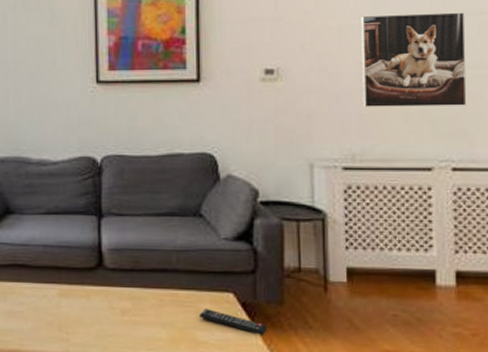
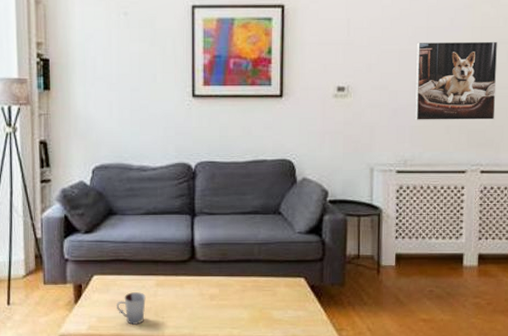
cup: none [15,302,48,341] -> present [117,292,146,326]
remote control: present [198,309,266,335] -> none [275,292,330,312]

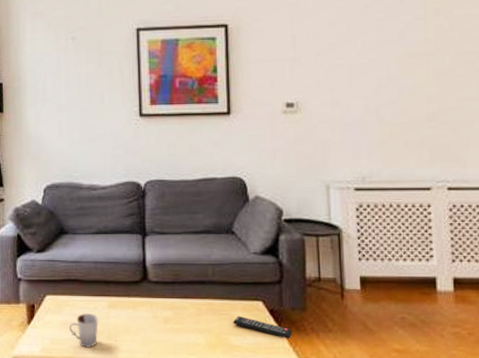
remote control: none [275,292,330,312] -> present [232,316,292,339]
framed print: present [415,41,498,120] -> none [367,52,459,135]

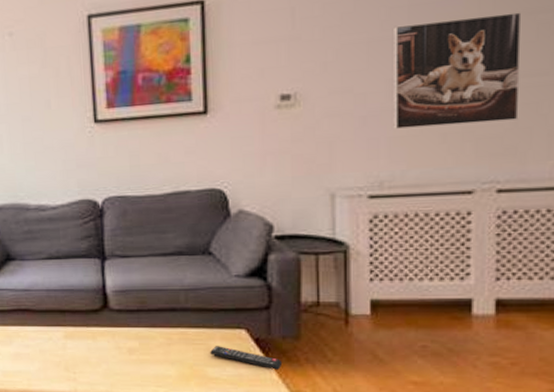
cup: present [69,314,99,349] -> none [22,345,54,381]
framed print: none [367,52,459,135] -> present [393,12,522,129]

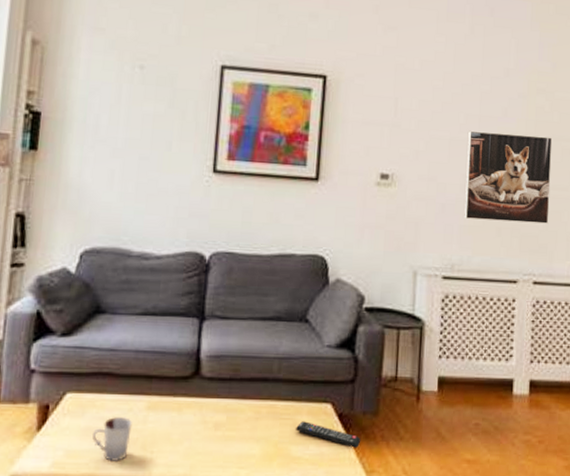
cup: none [22,345,54,381] -> present [92,417,132,463]

